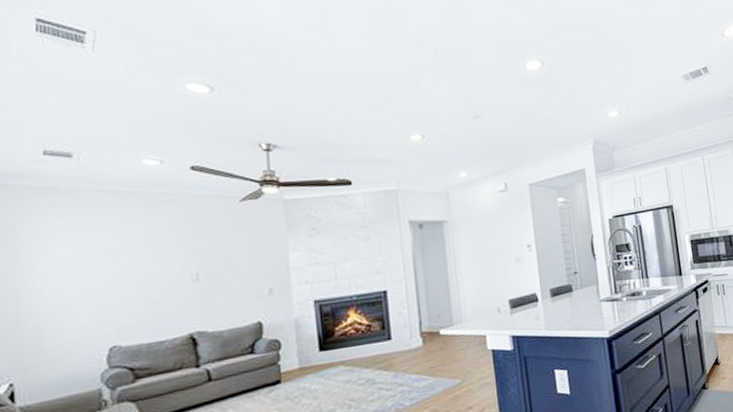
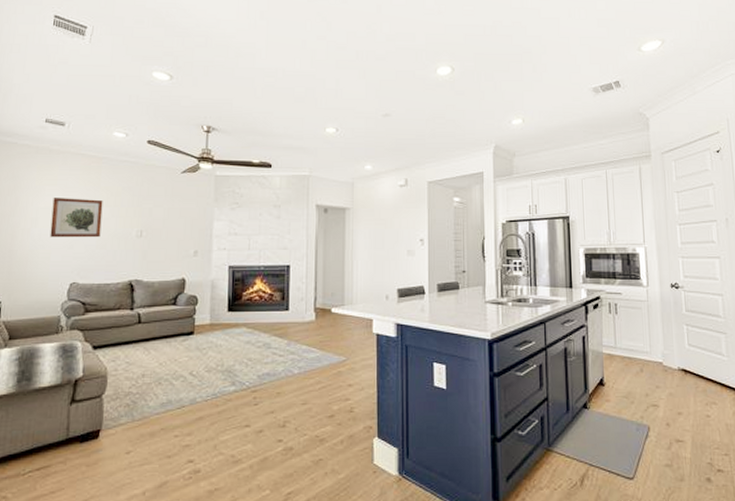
wall art: none [69,243,143,297] -> present [49,198,103,238]

